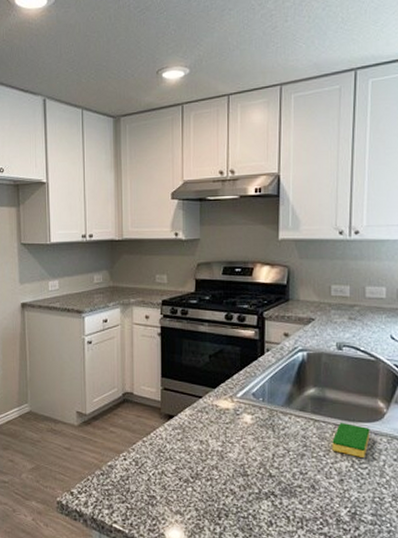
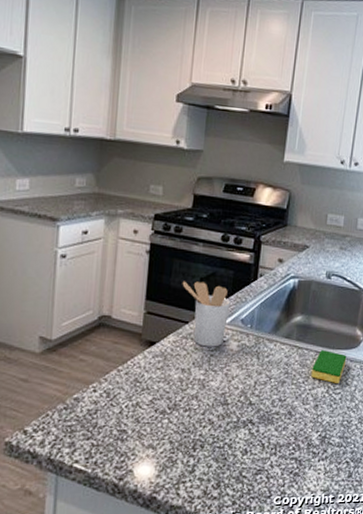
utensil holder: none [192,359,240,420] -> present [182,281,231,347]

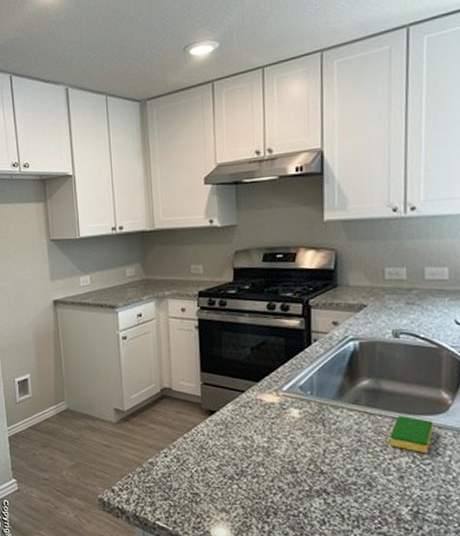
utensil holder: present [182,281,231,347] -> none [233,351,286,415]

